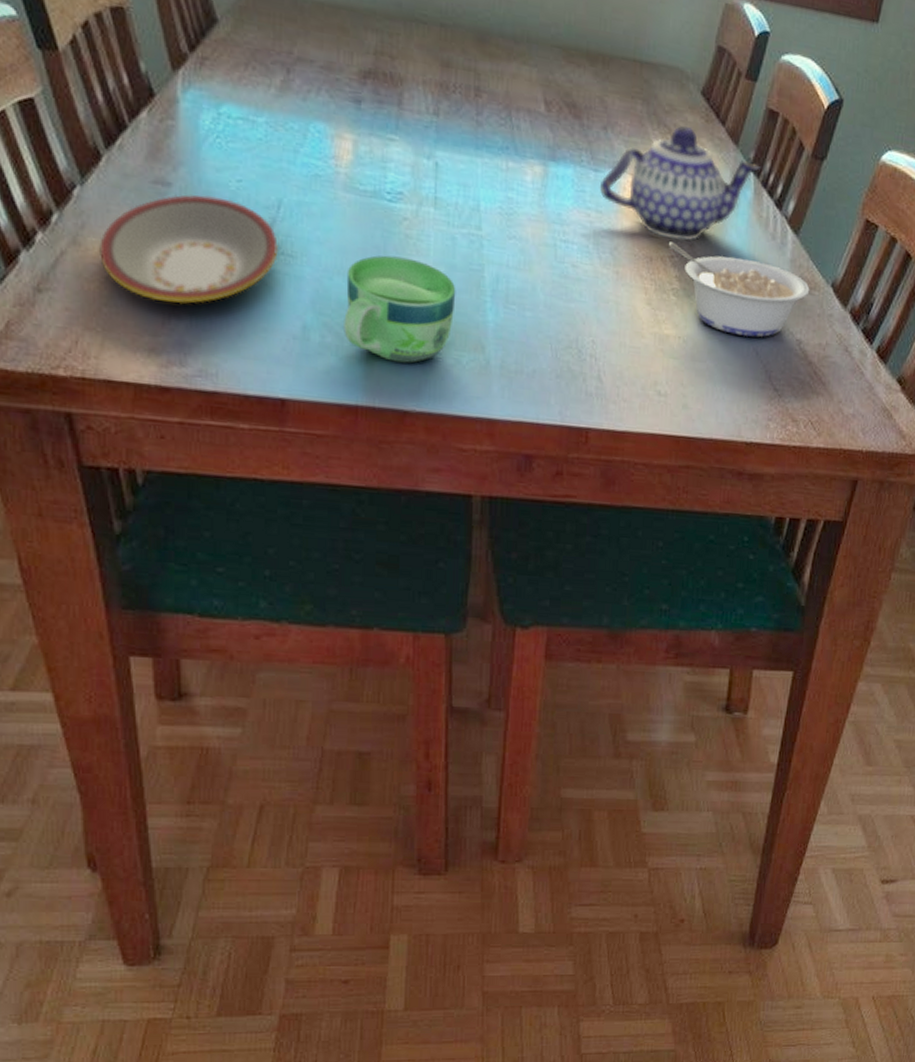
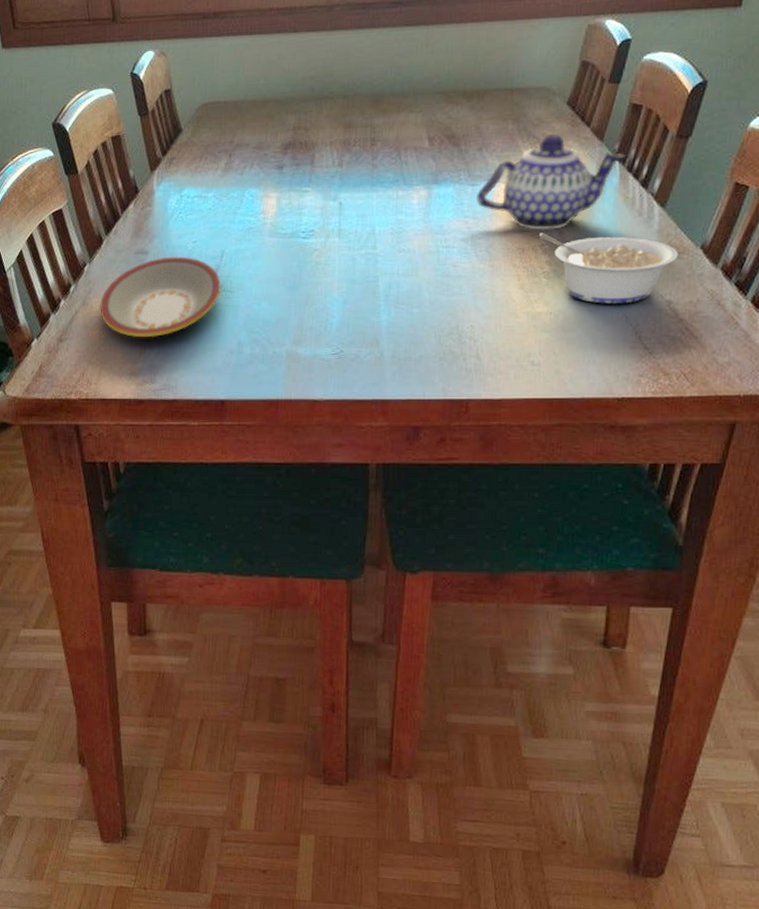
cup: present [344,255,456,364] -> none [268,280,356,362]

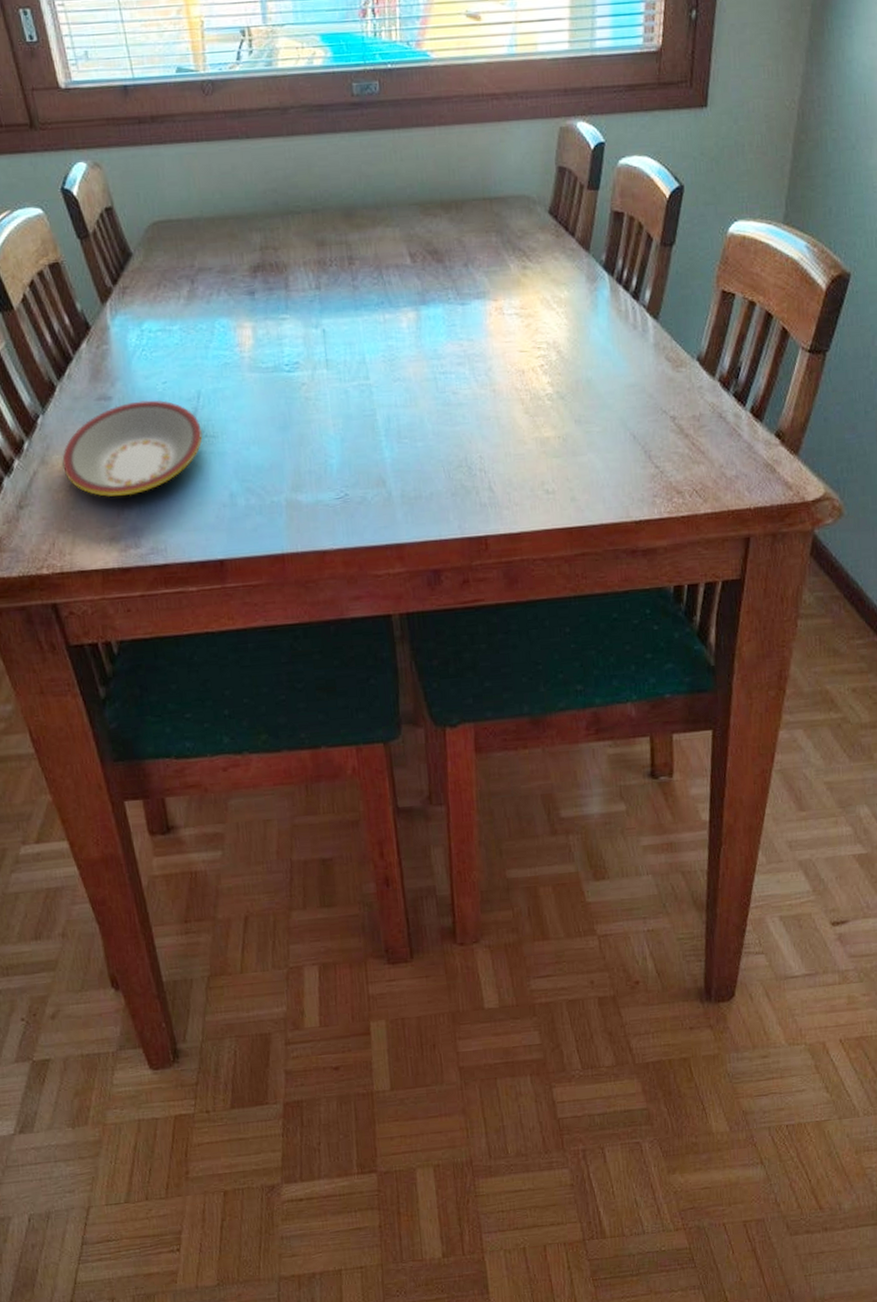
teapot: present [476,133,625,230] -> none [467,245,613,350]
legume: present [538,233,679,304] -> none [537,352,677,424]

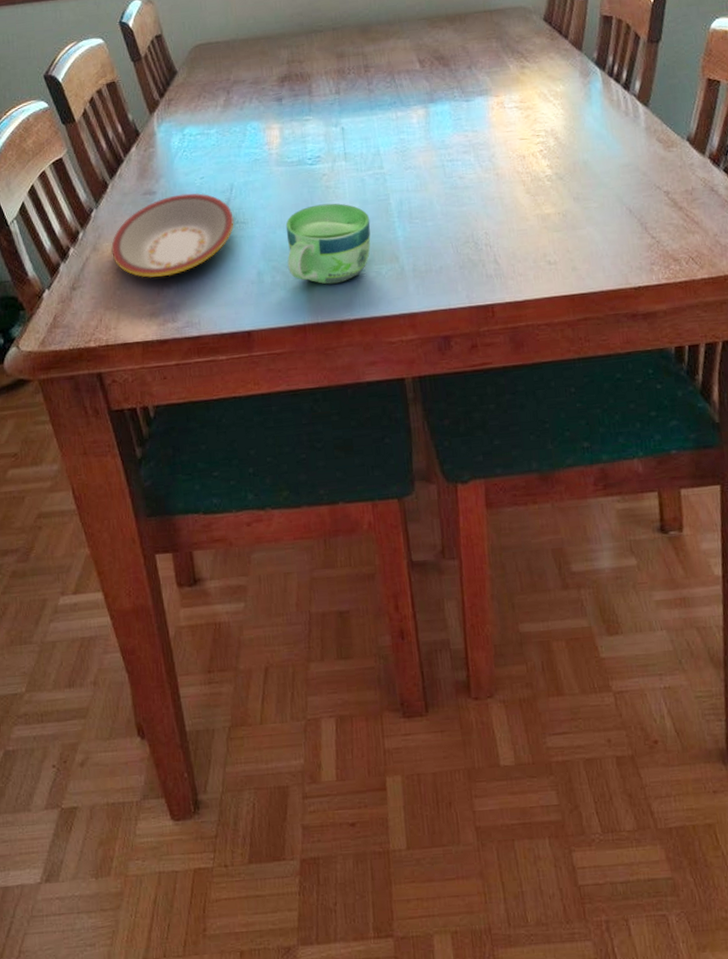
cup: none [260,417,356,510] -> present [285,203,371,285]

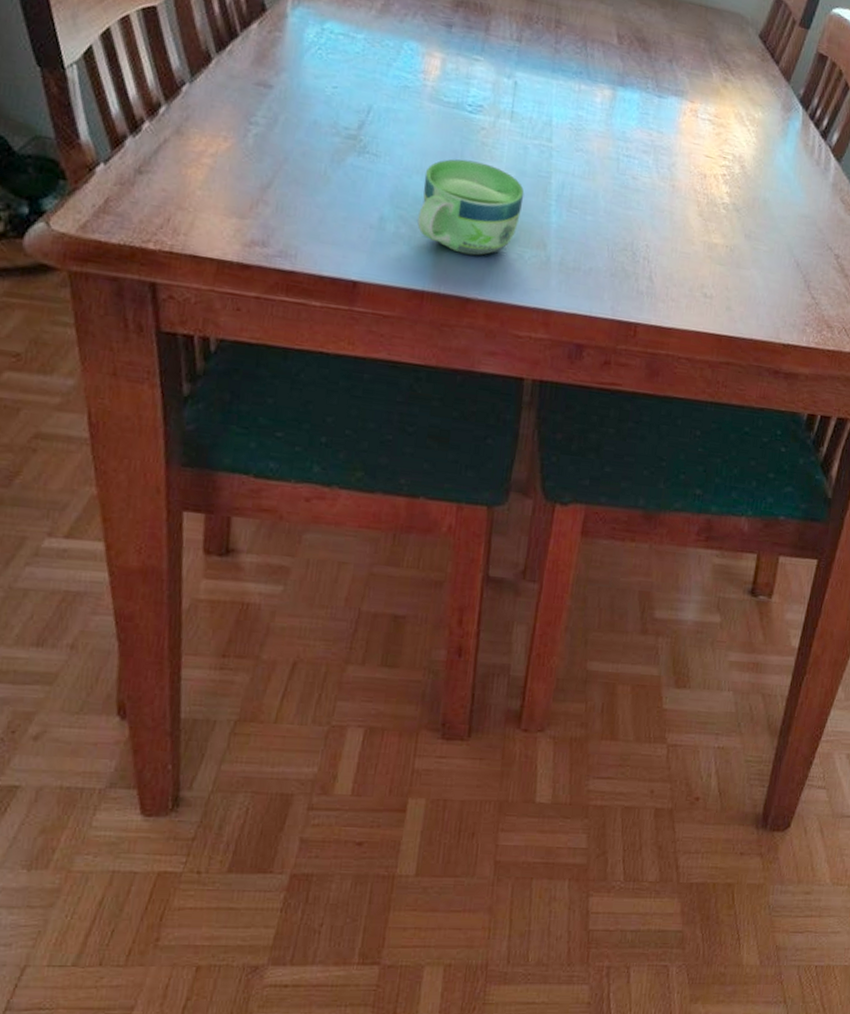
plate: present [111,192,235,278] -> none [200,96,365,192]

